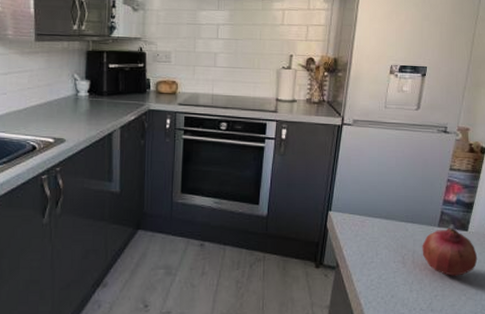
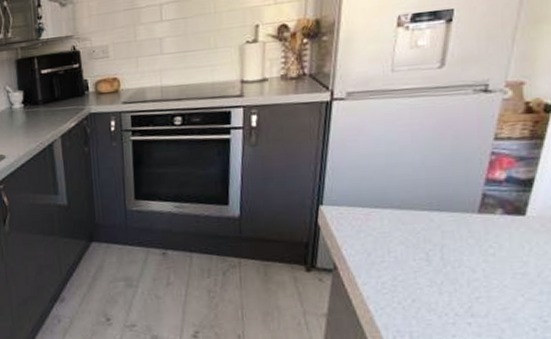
fruit: present [422,228,478,276] -> none [454,213,542,273]

